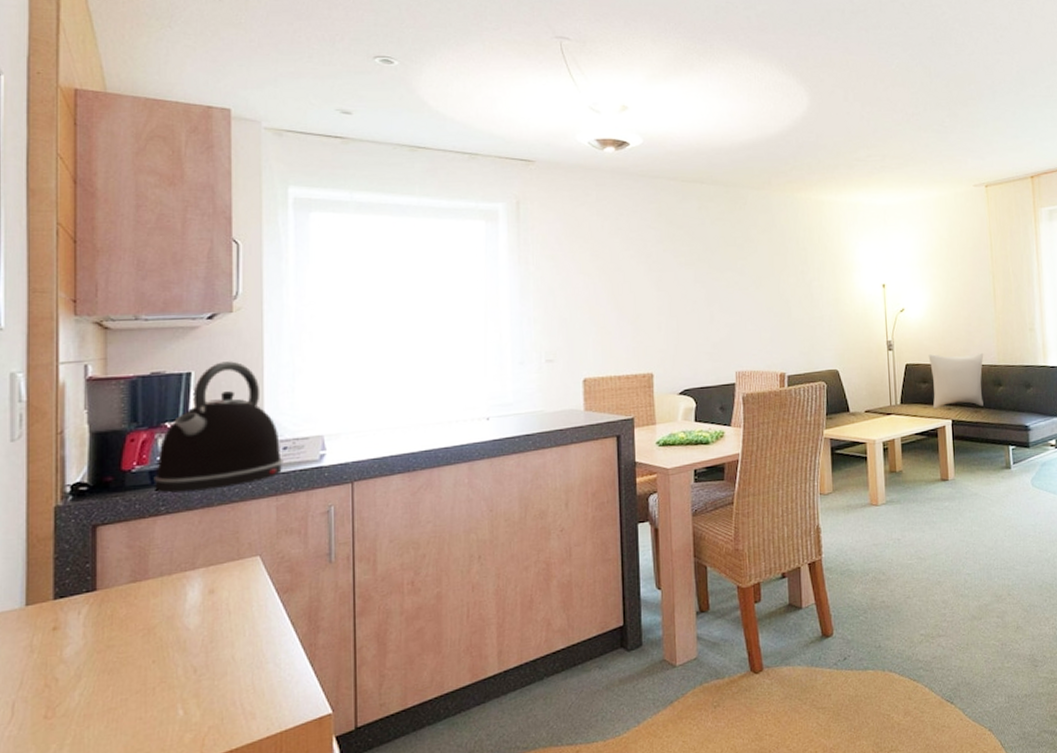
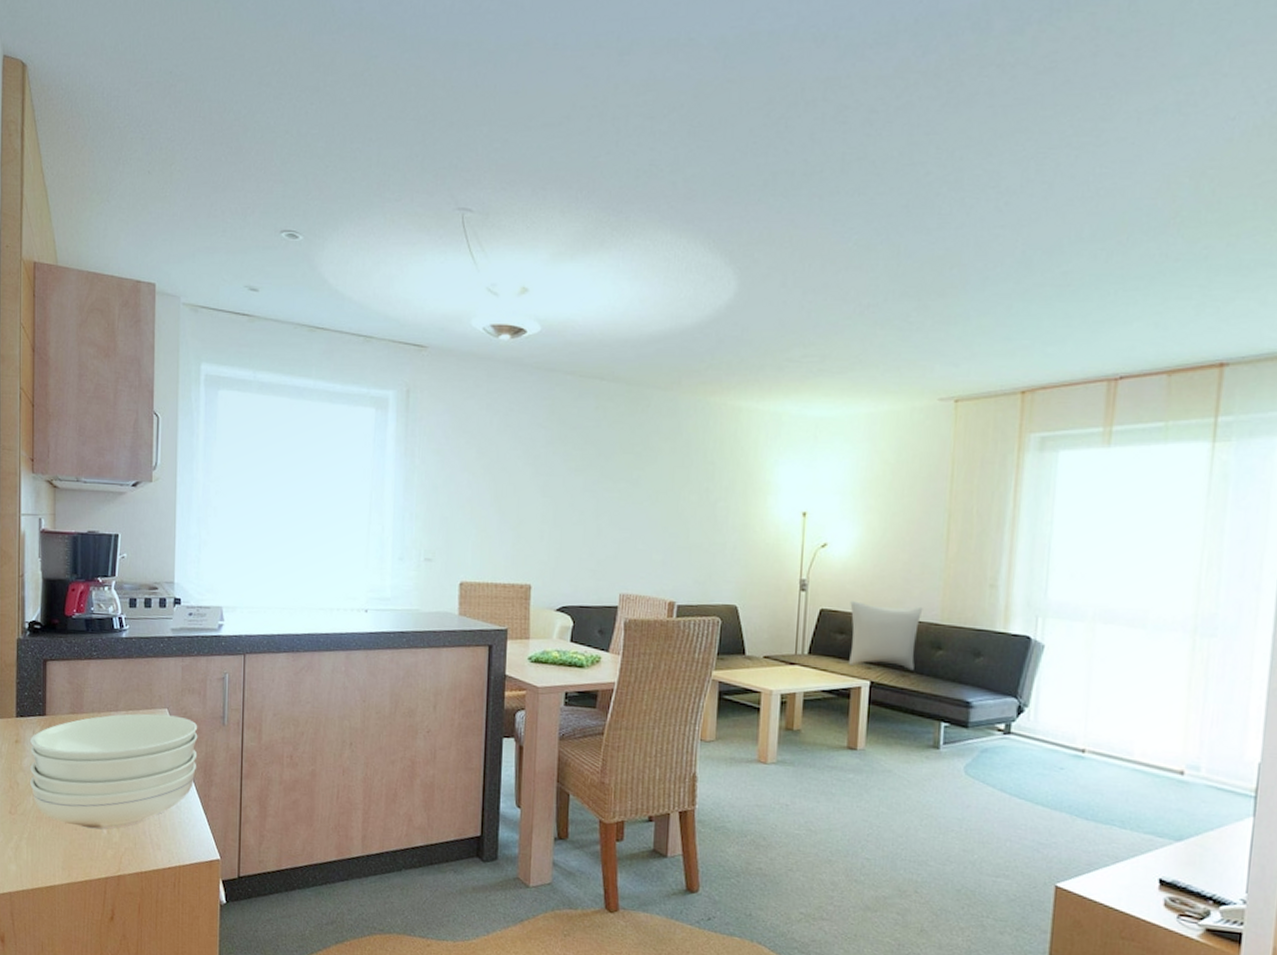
bowl: none [73,562,300,715] -> present [29,713,198,830]
kettle: present [153,361,283,493] -> none [88,527,189,644]

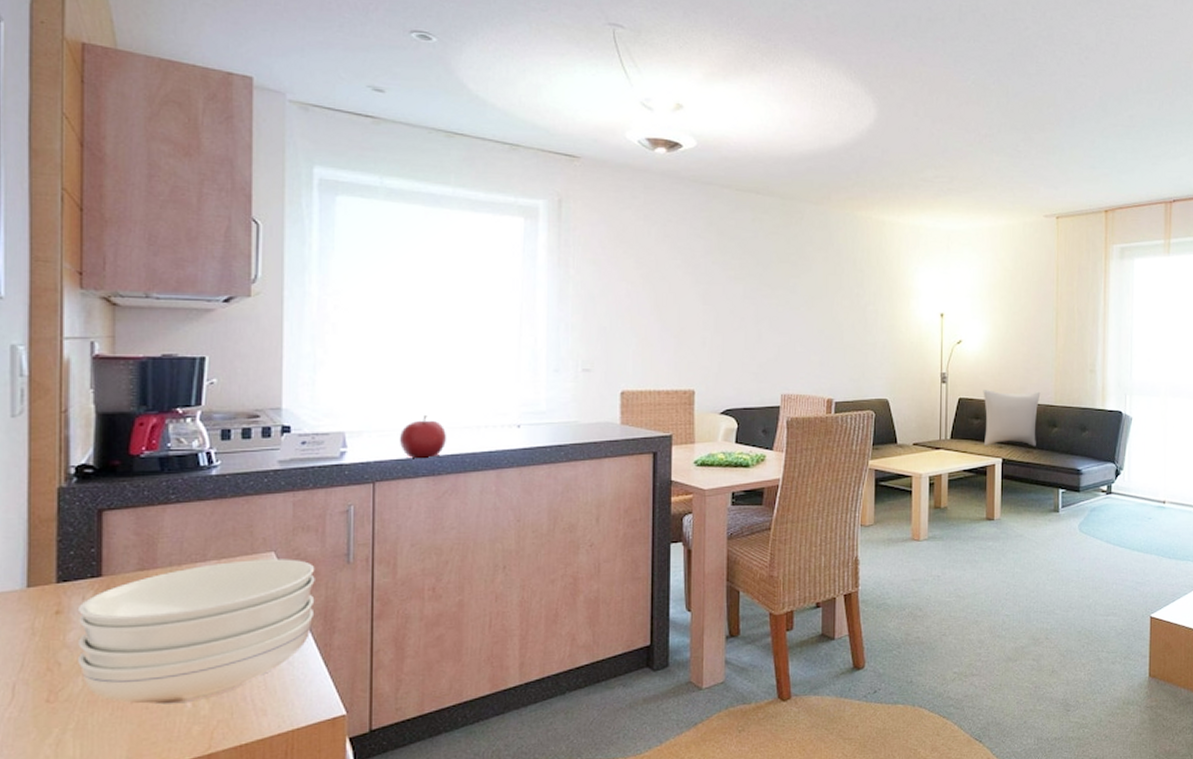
fruit: none [266,596,304,635] -> present [400,416,446,458]

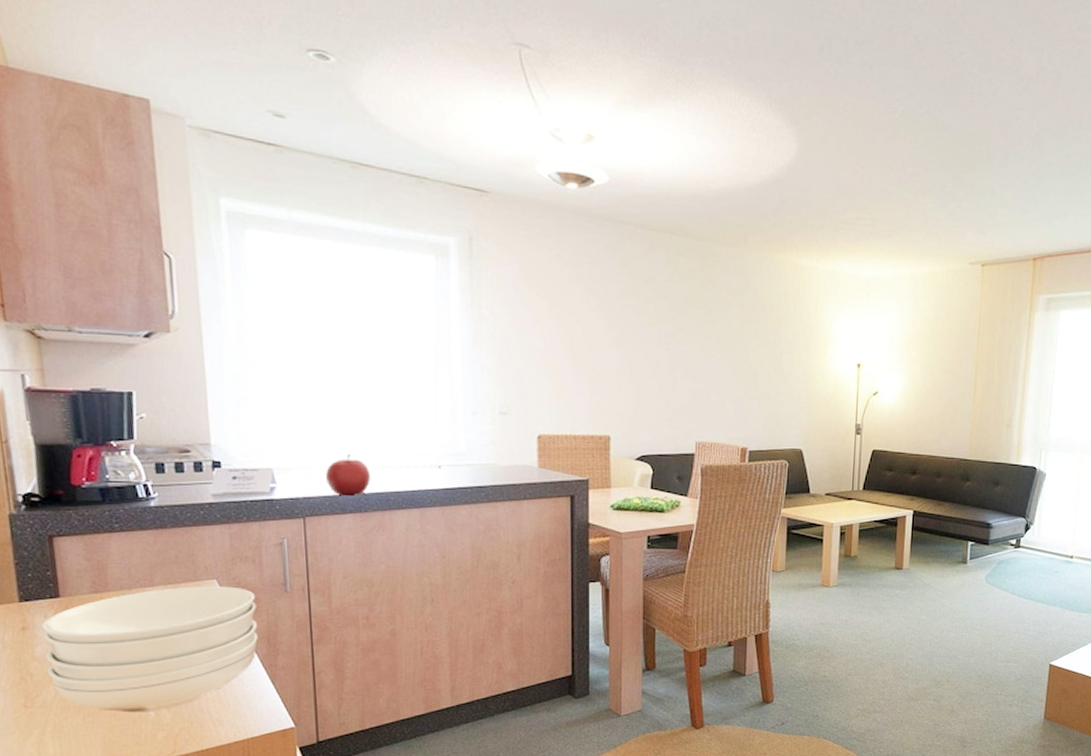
cushion: present [983,390,1041,447] -> none [896,442,955,500]

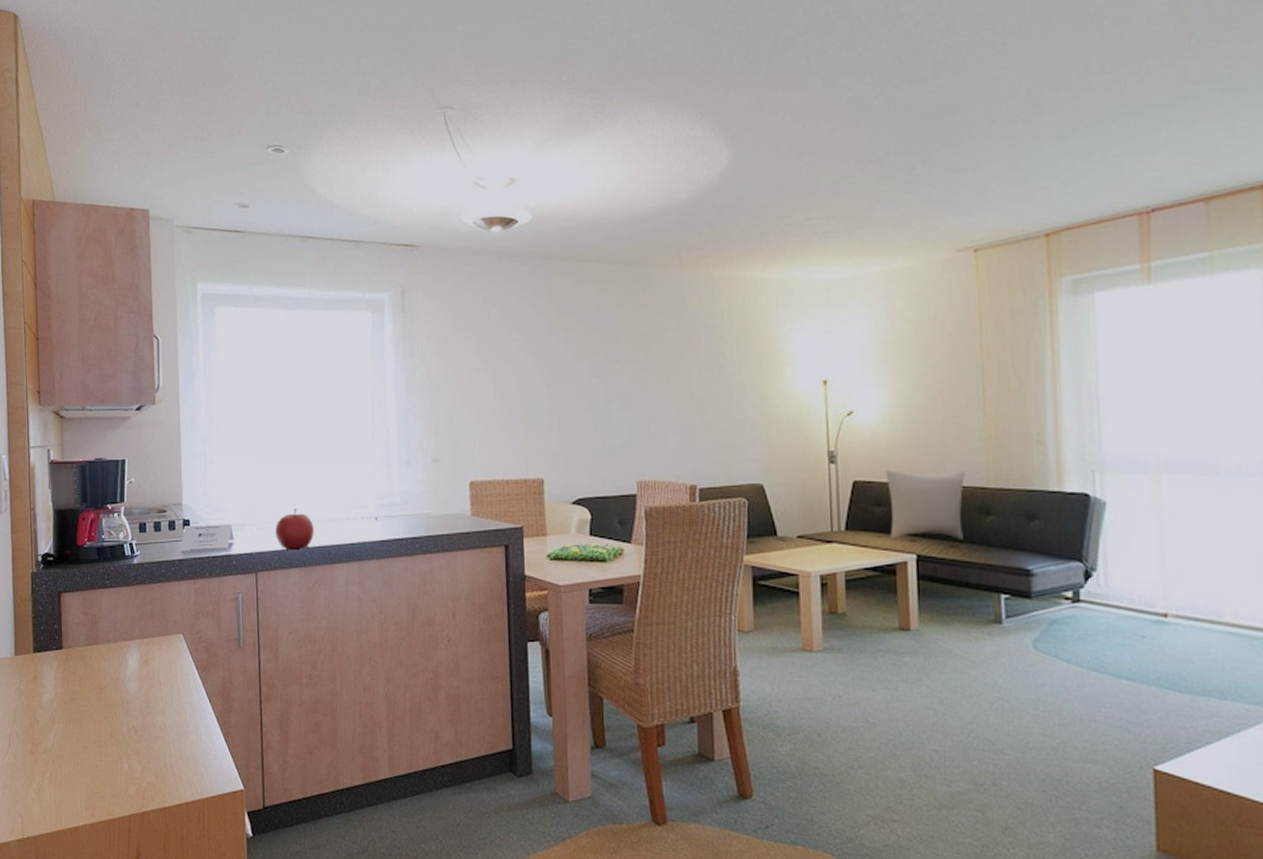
bowl: present [41,586,259,713] -> none [47,640,215,765]
cushion: none [896,442,955,500] -> present [885,470,966,540]

